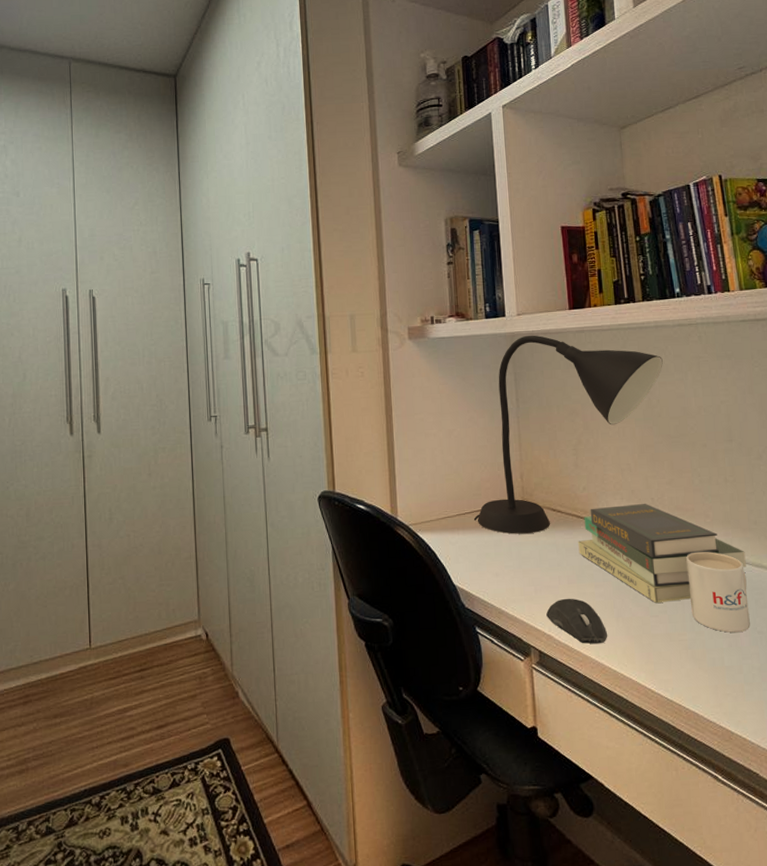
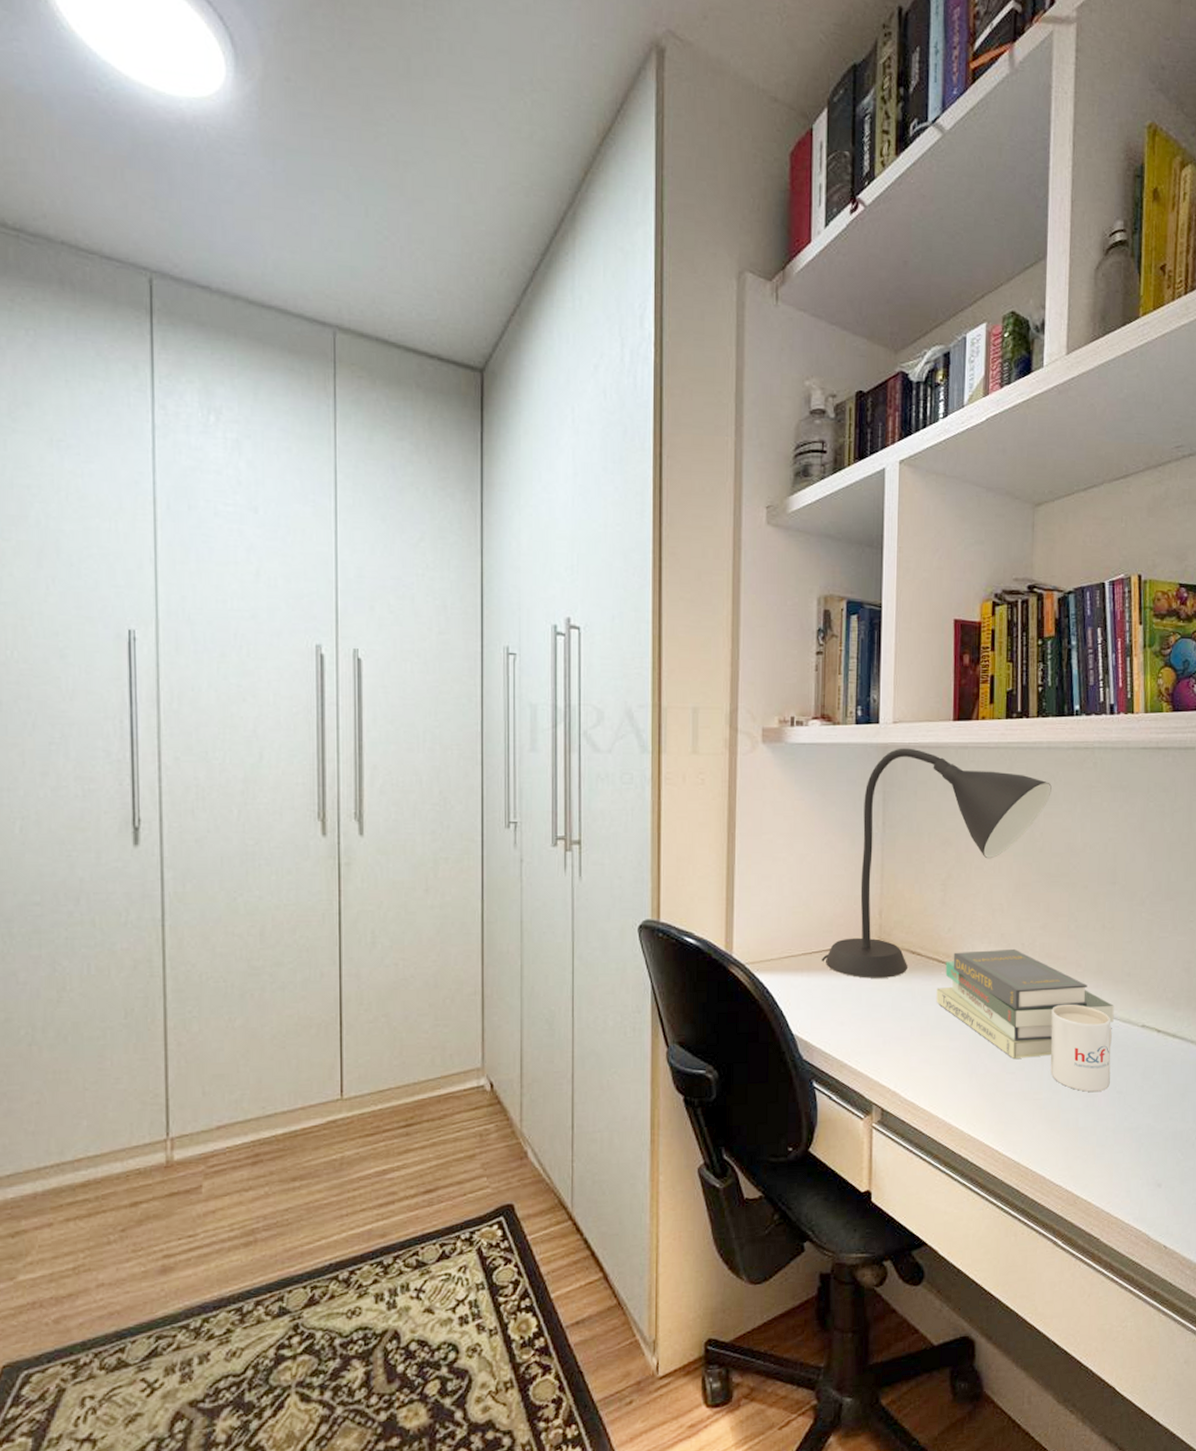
computer mouse: present [546,598,608,644] -> none [893,1051,959,1102]

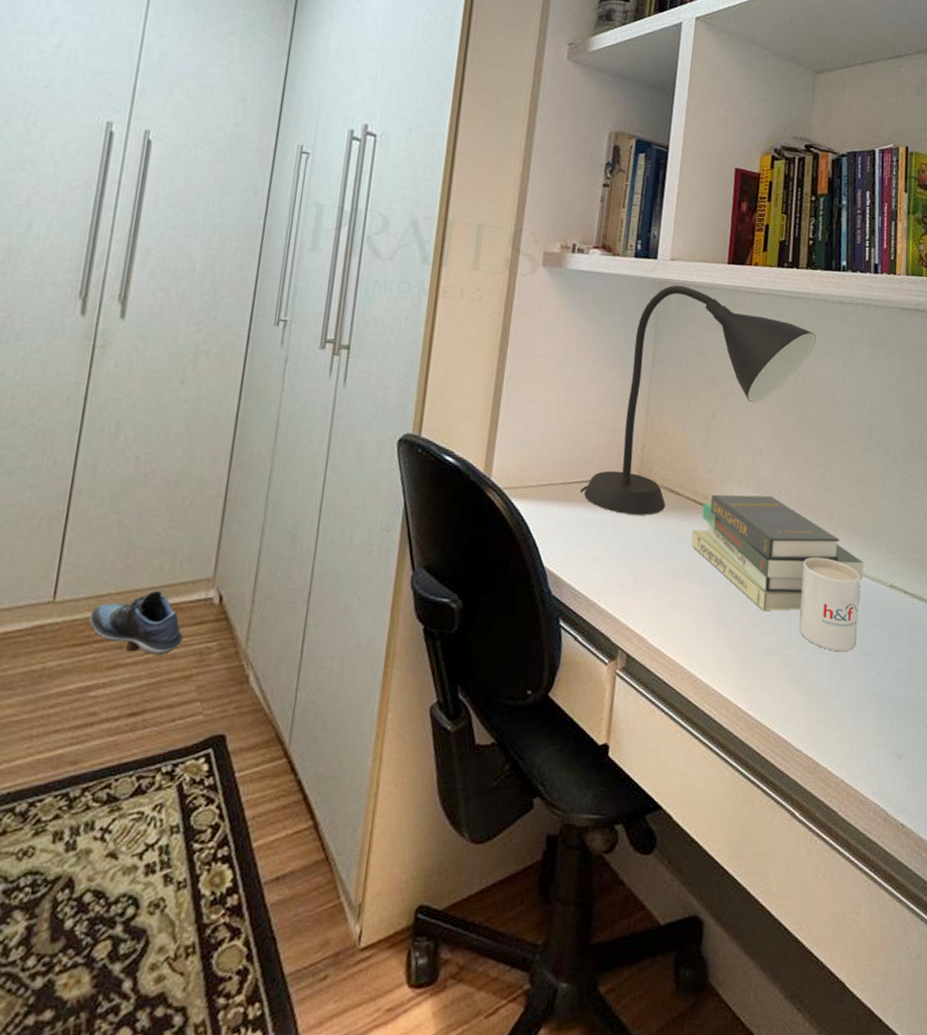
shoe: none [376,1082,462,1140] -> present [89,590,183,656]

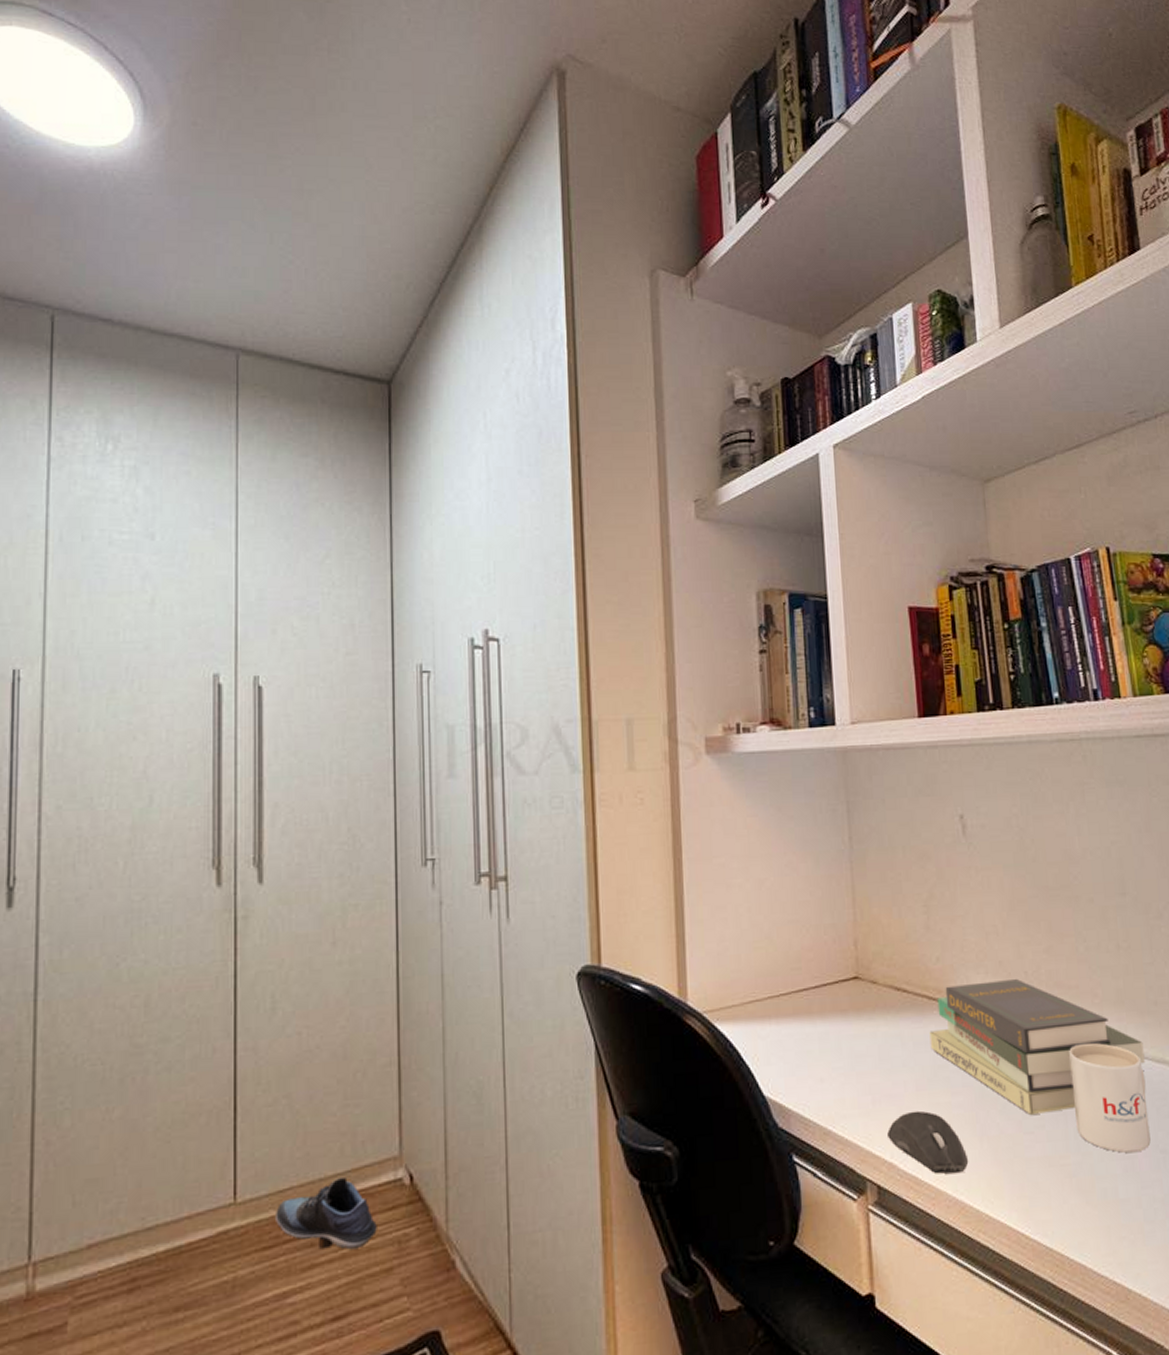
desk lamp: present [579,284,816,515] -> none [790,750,1038,1024]
computer mouse: none [642,595,706,651] -> present [887,1110,969,1174]

